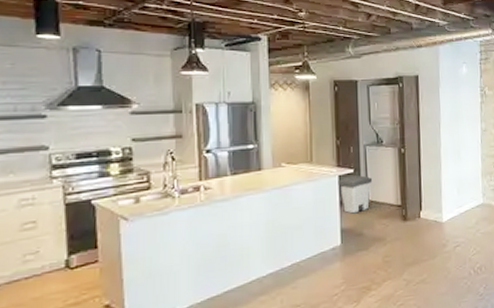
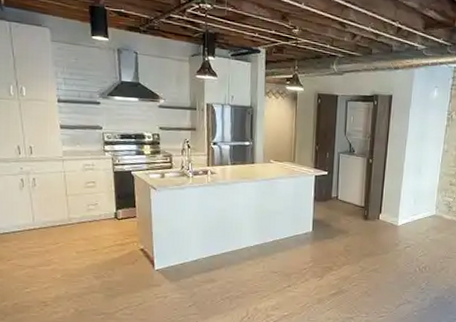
trash can: present [338,175,372,214] -> none [314,177,342,208]

